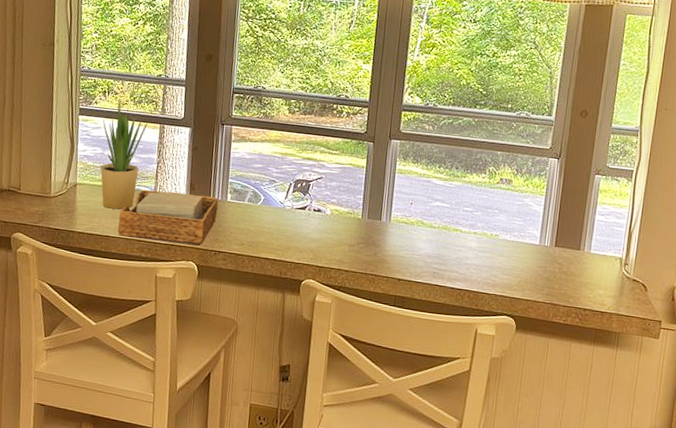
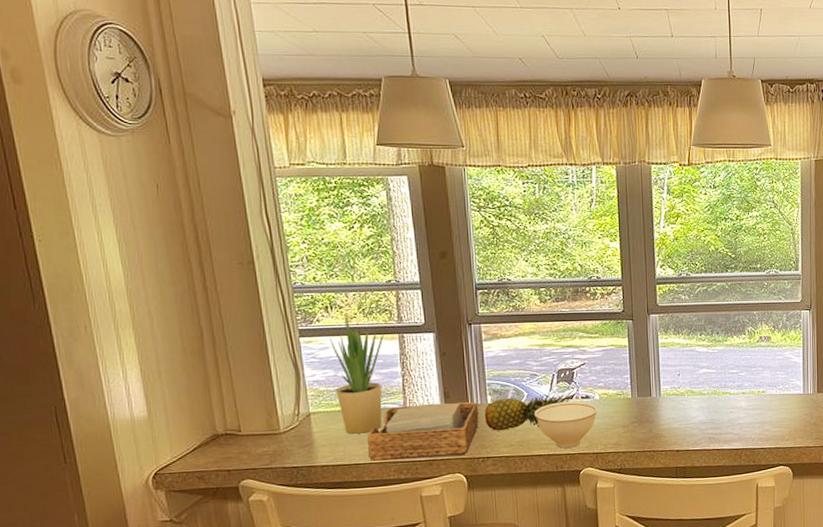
fruit: none [222,198,304,232] -> present [485,392,571,431]
bowl: none [267,210,328,257] -> present [534,401,598,448]

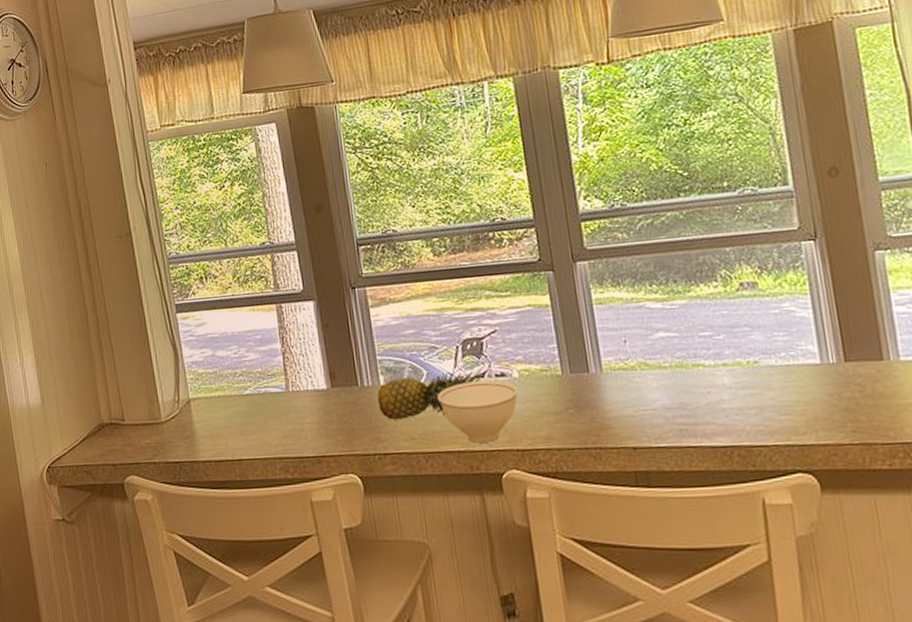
potted plant: present [330,314,385,434] -> none [206,284,264,424]
napkin holder: present [368,402,479,461] -> none [249,383,372,457]

